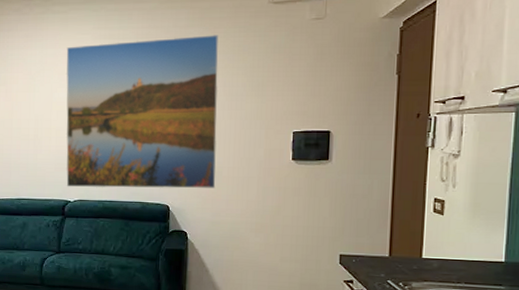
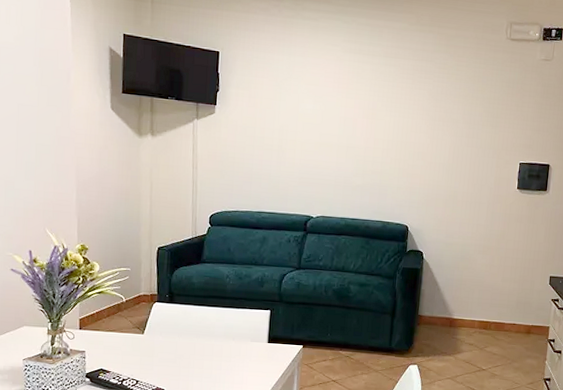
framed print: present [65,35,219,189] -> none [309,56,461,211]

